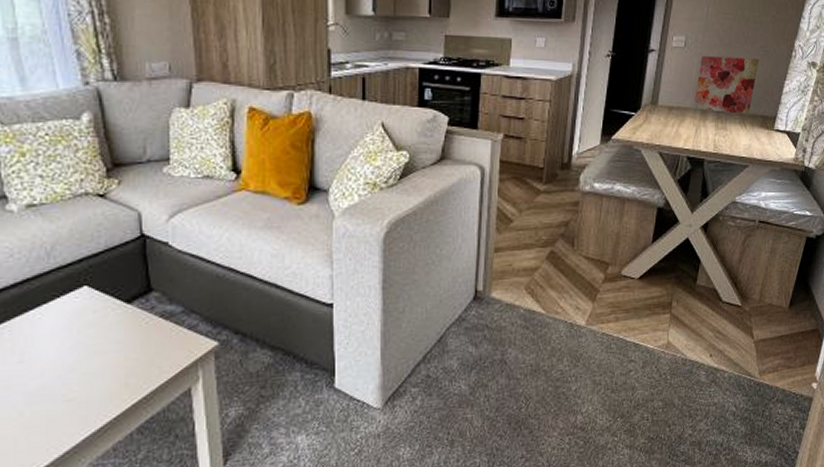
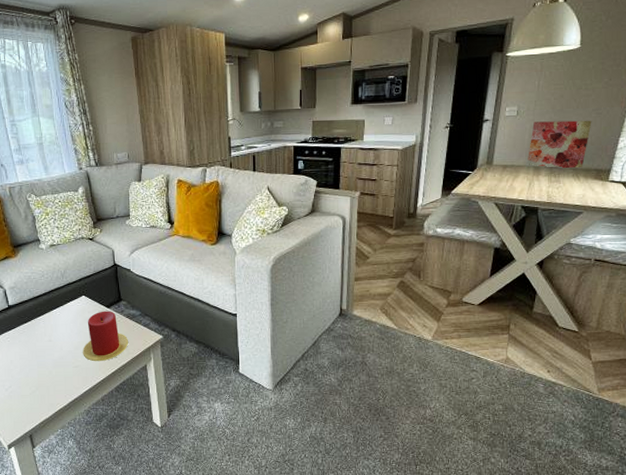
candle: none [81,308,163,390] -> present [83,311,129,362]

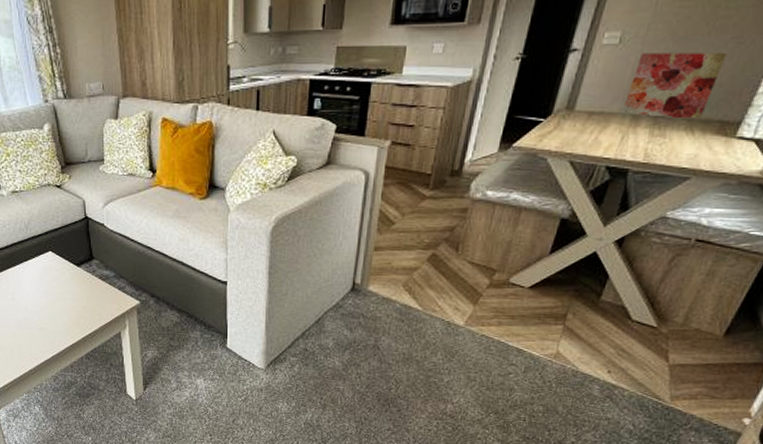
candle: present [83,311,129,362] -> none [49,269,101,326]

